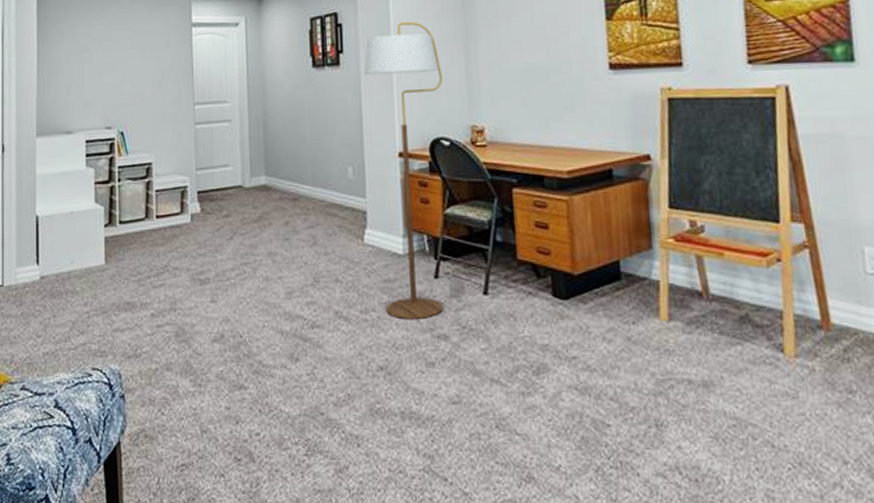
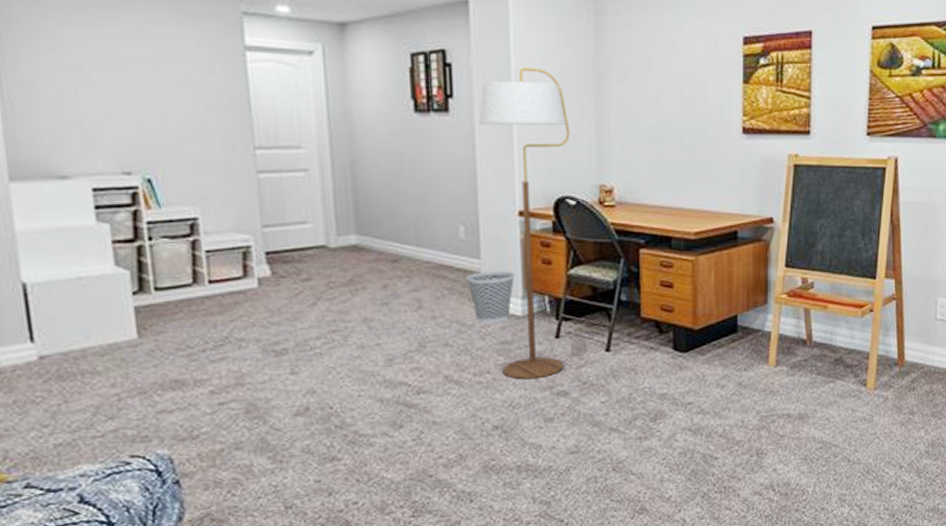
wastebasket: none [354,210,397,260] -> present [467,271,516,323]

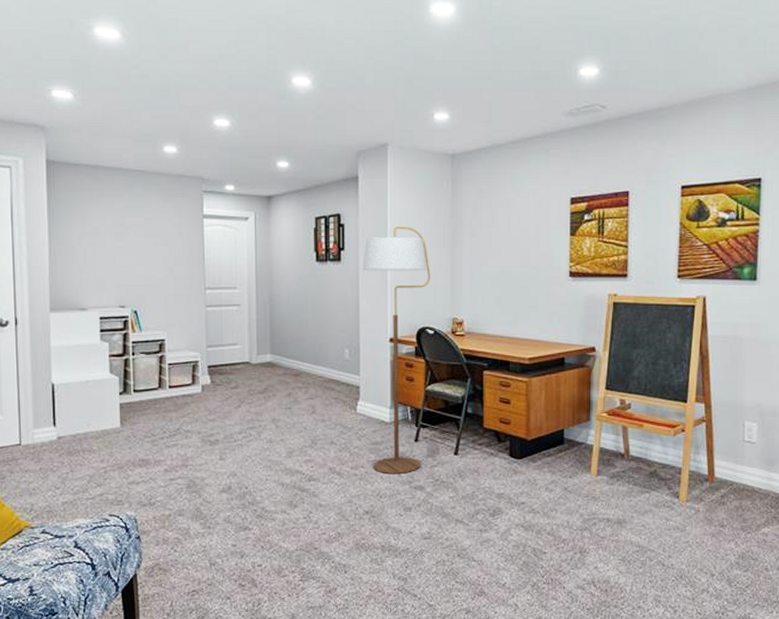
wastebasket: present [467,271,516,323] -> none [349,385,386,427]

